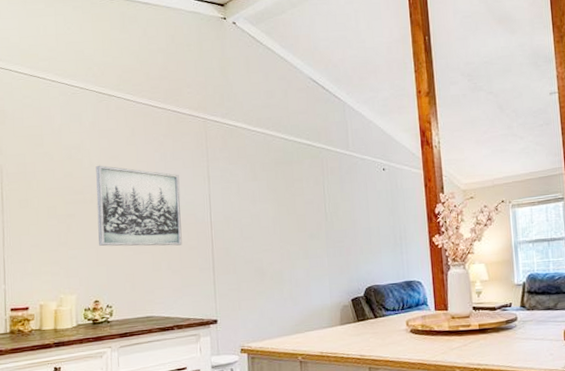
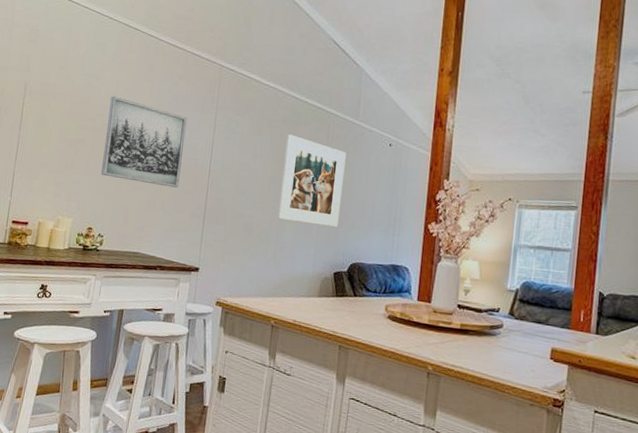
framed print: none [282,174,347,258] -> present [277,134,347,227]

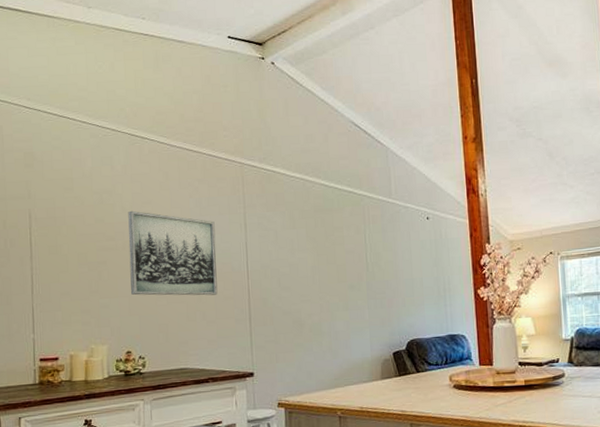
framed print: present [277,134,347,227] -> none [322,222,389,310]

